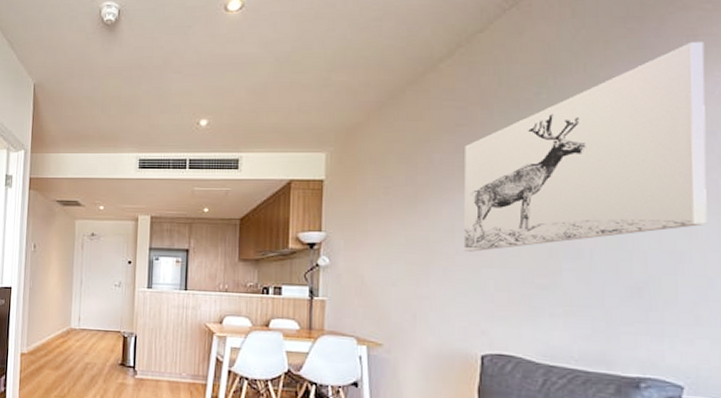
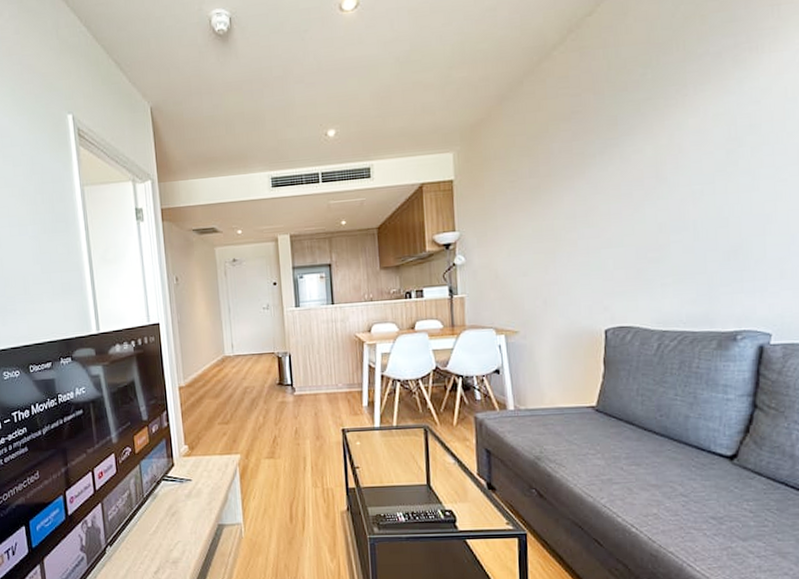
wall art: present [463,42,707,252] -> none [581,10,790,236]

